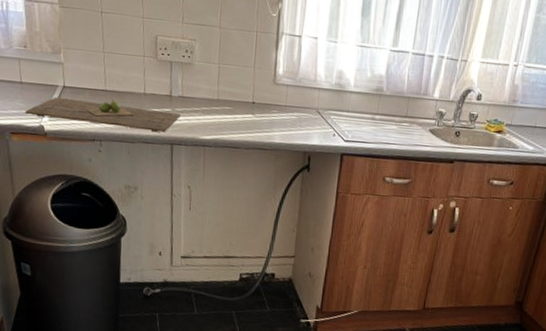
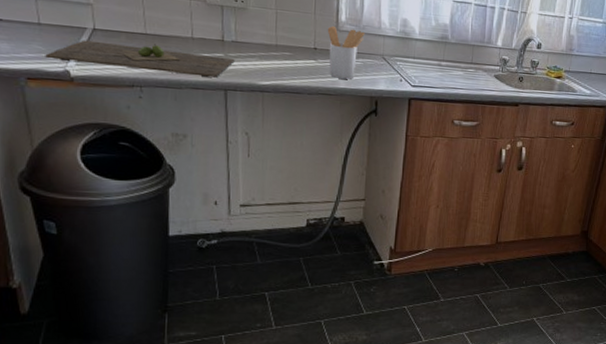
utensil holder: none [265,79,301,134] -> present [327,25,365,79]

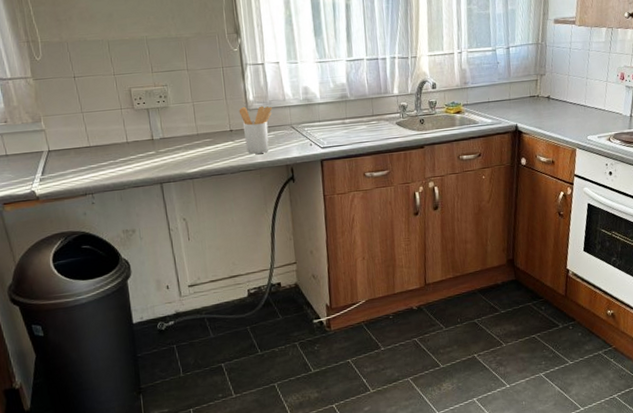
cutting board: present [45,40,235,78] -> none [14,154,165,184]

